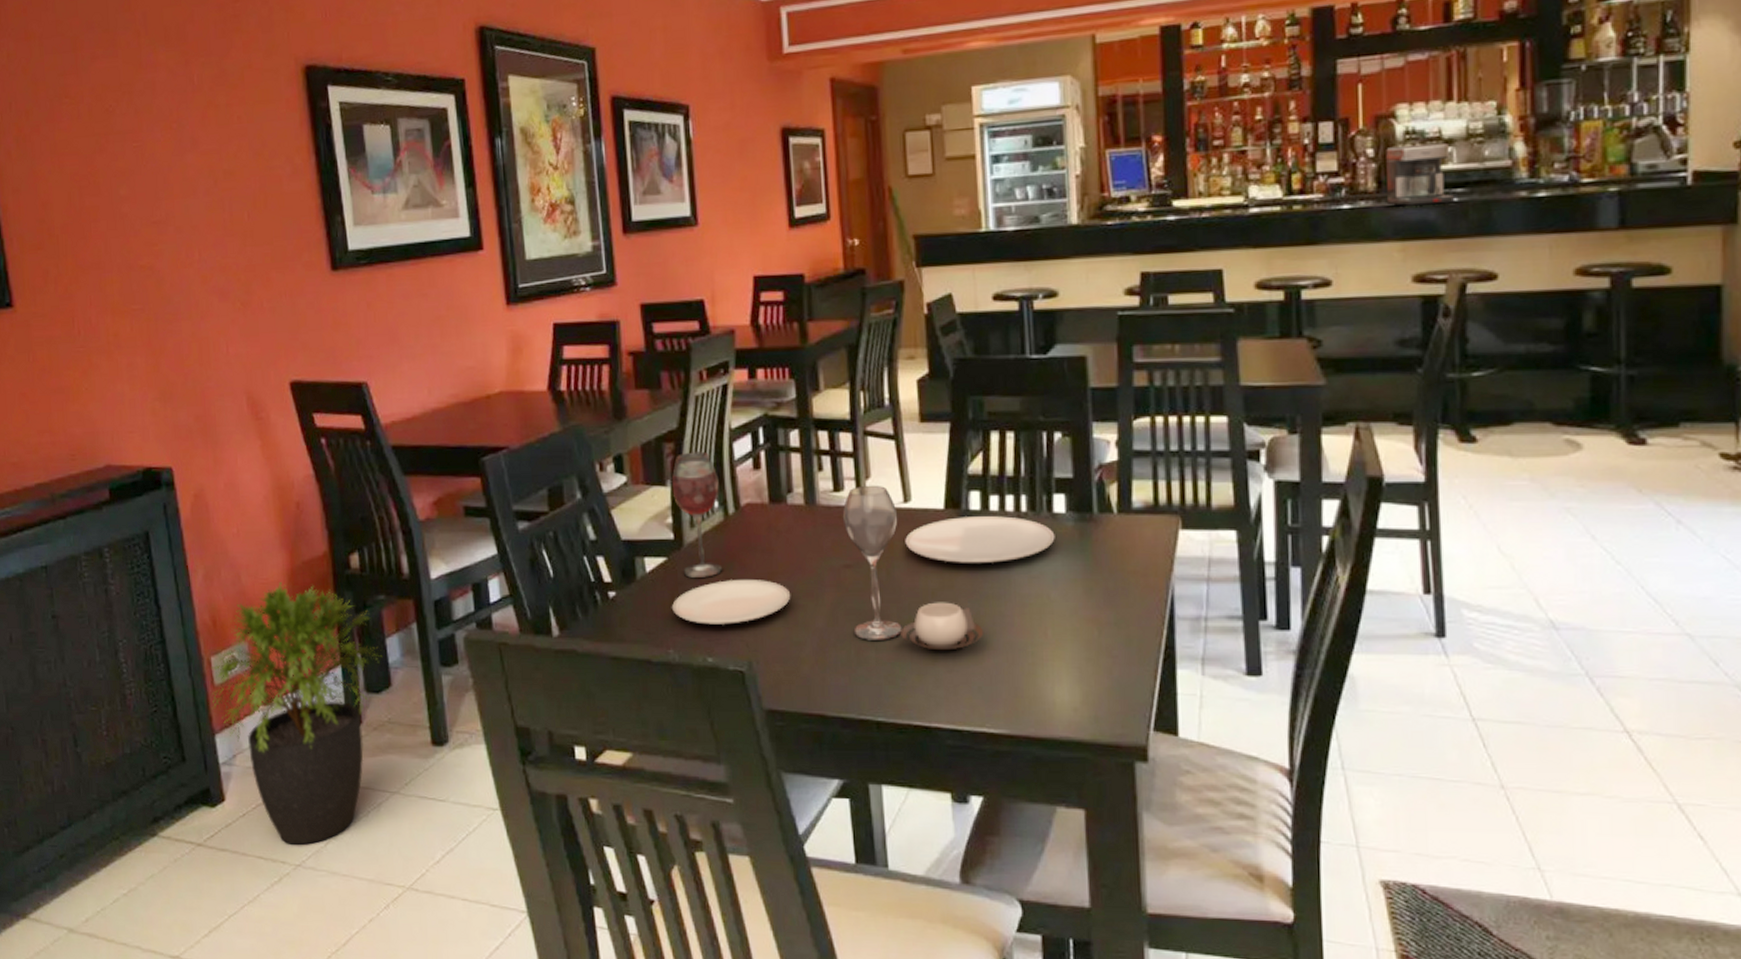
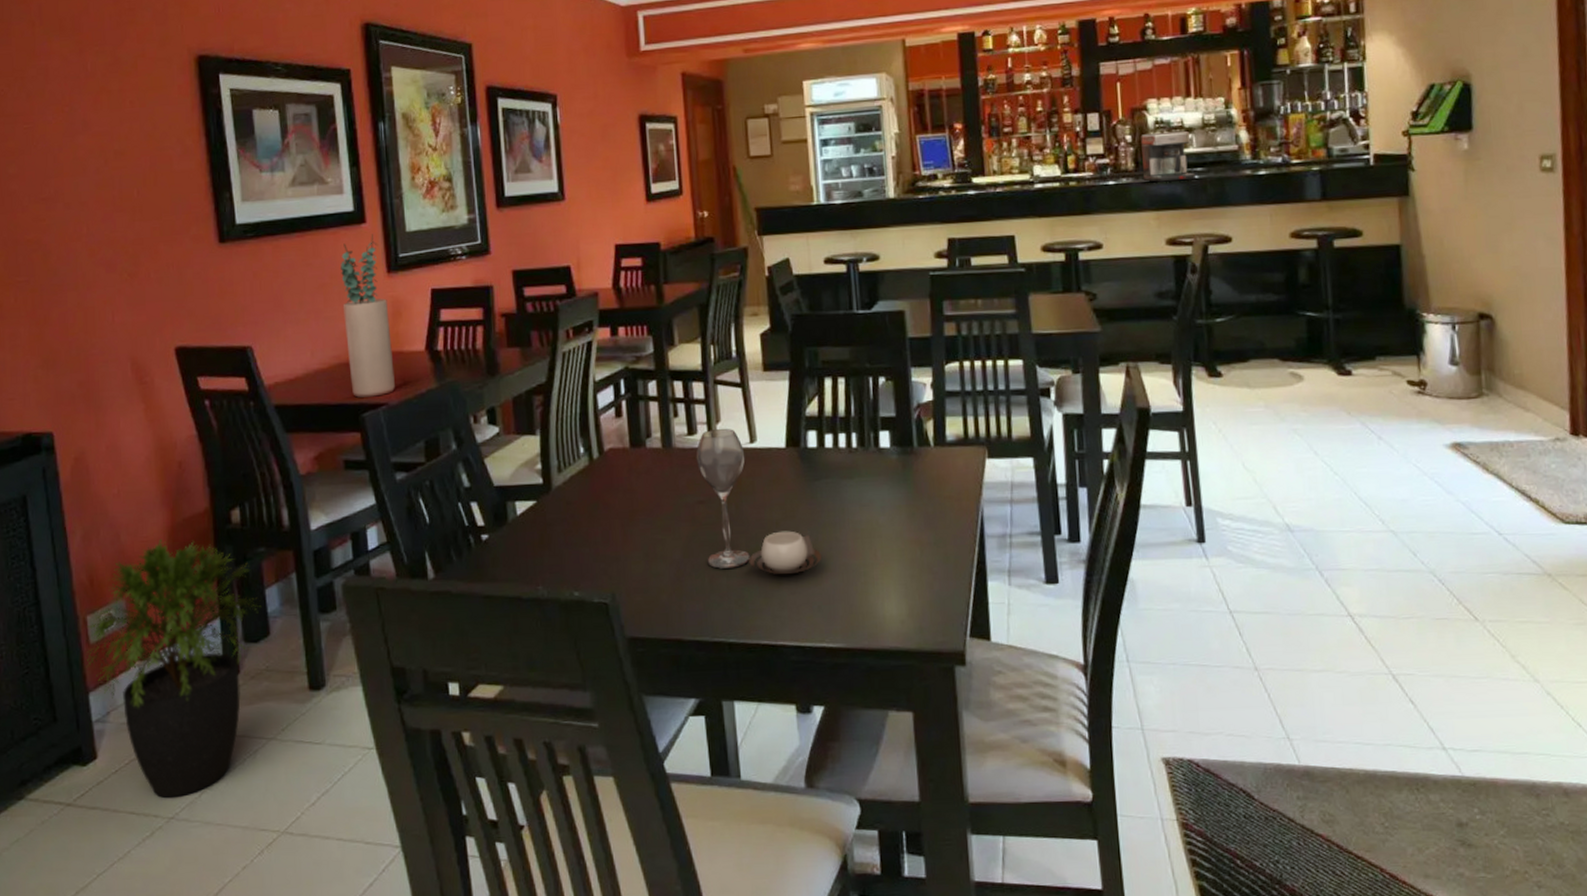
vase: none [457,262,516,440] -> present [341,234,395,398]
wineglass: present [671,451,722,578] -> none [540,402,587,519]
plate: present [672,580,791,625] -> none [541,518,651,562]
plate: present [905,516,1055,563] -> none [752,452,882,496]

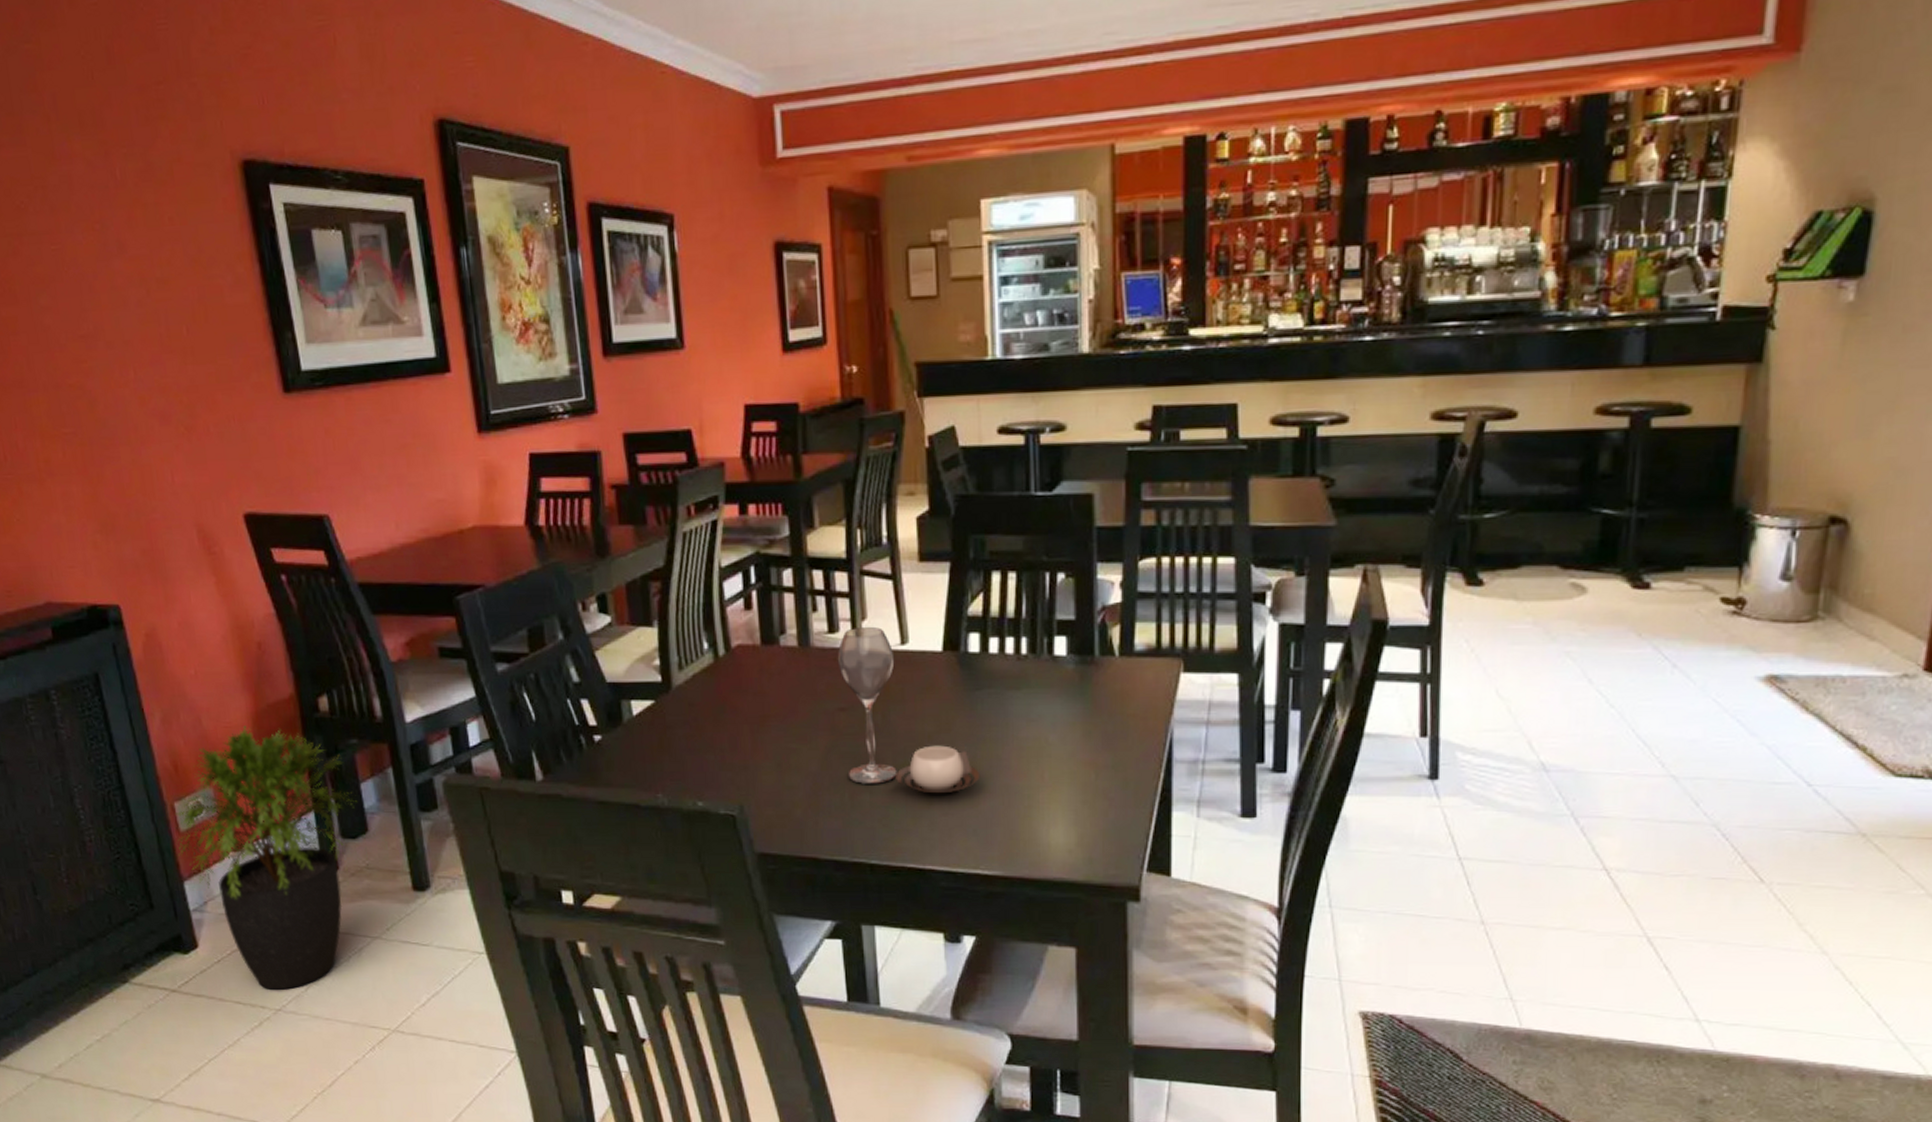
vase: present [341,234,395,398] -> none [424,385,492,578]
coffee maker: present [1141,130,1195,184] -> none [1411,271,1479,340]

